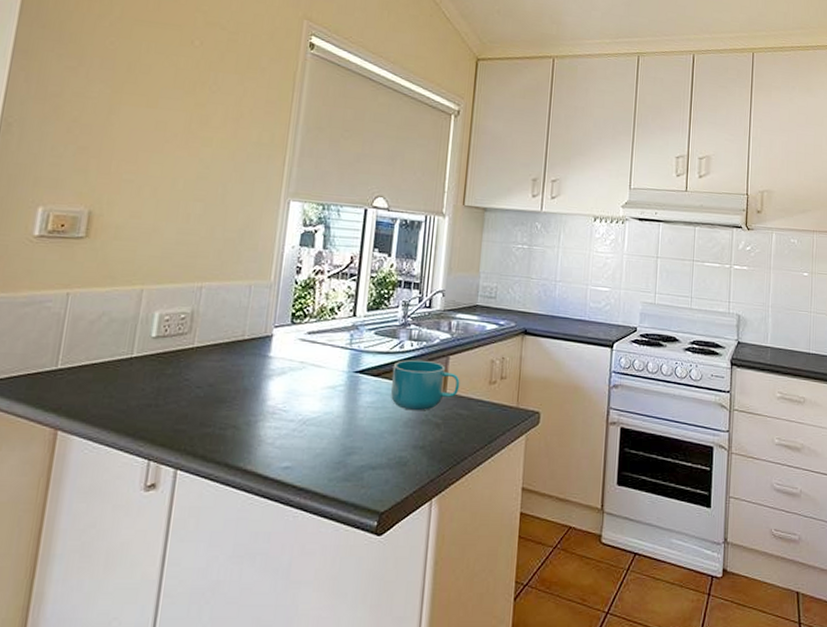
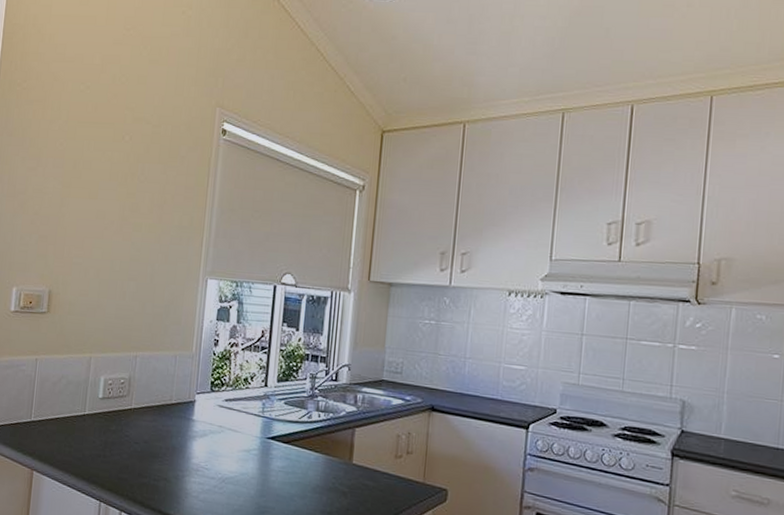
cup: present [390,359,460,411] -> none [299,430,366,479]

